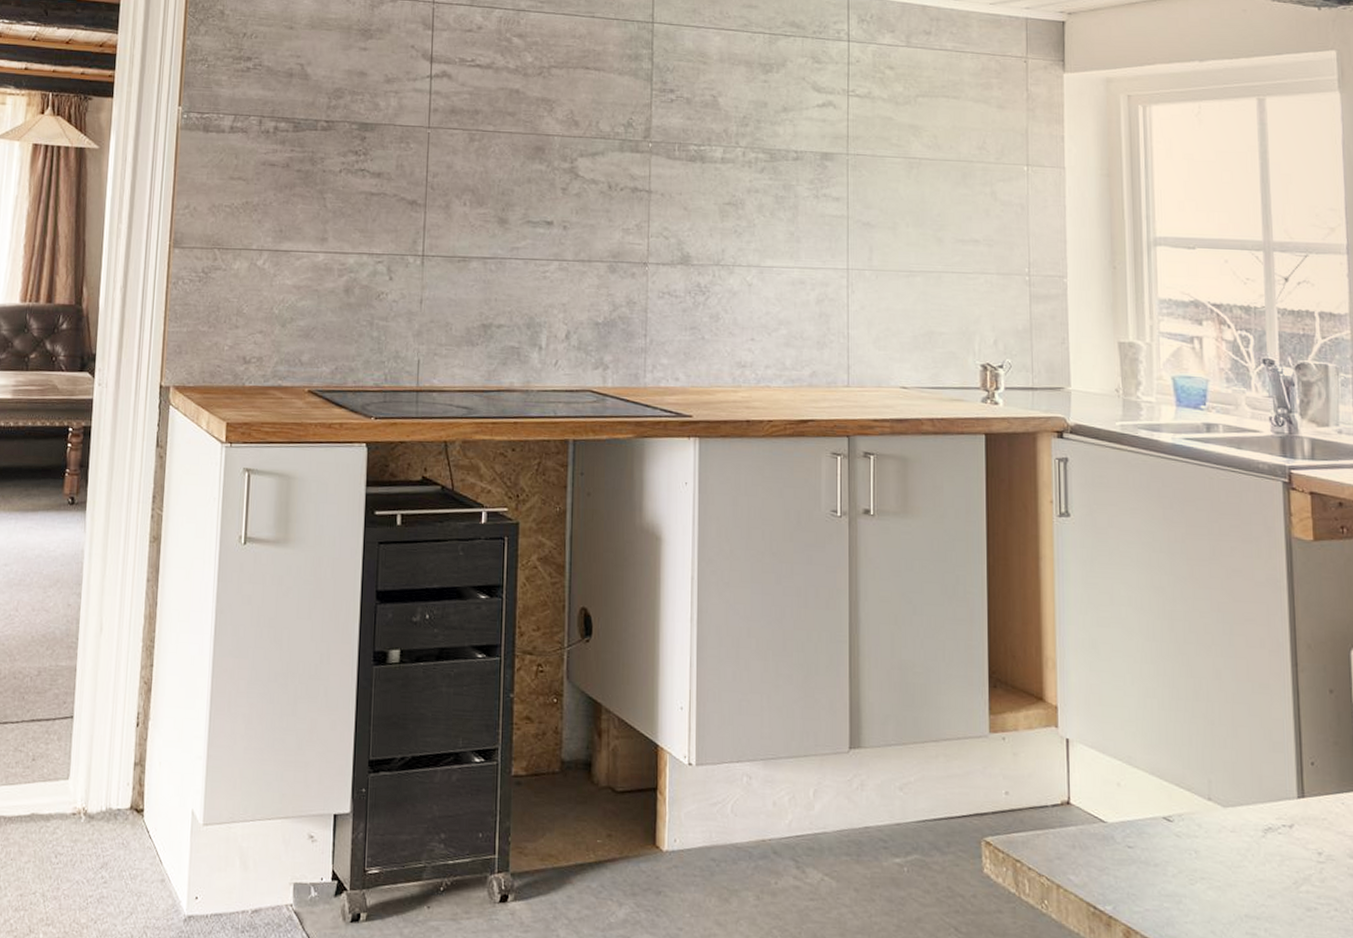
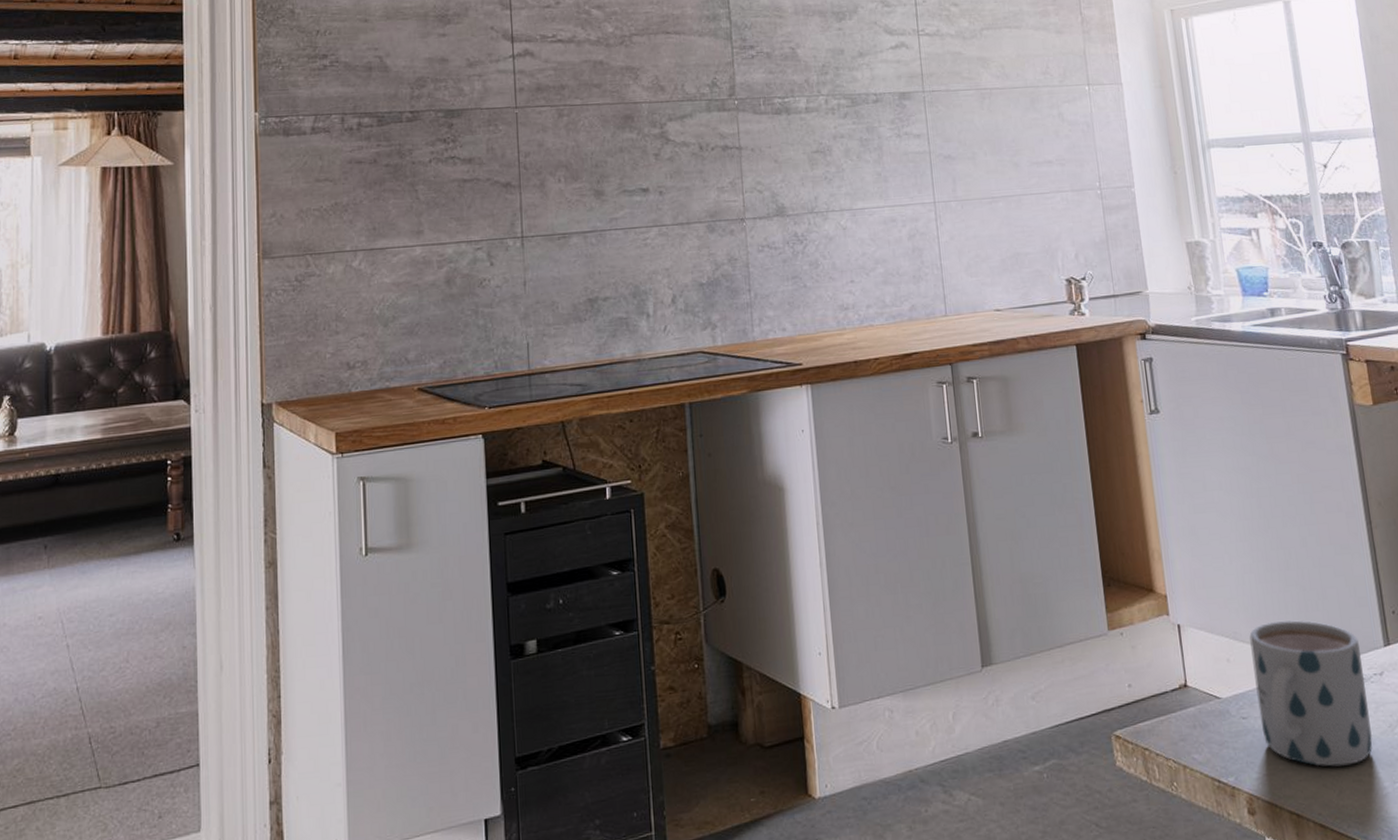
mug: none [1145,752,1274,916] -> present [1249,620,1373,767]

